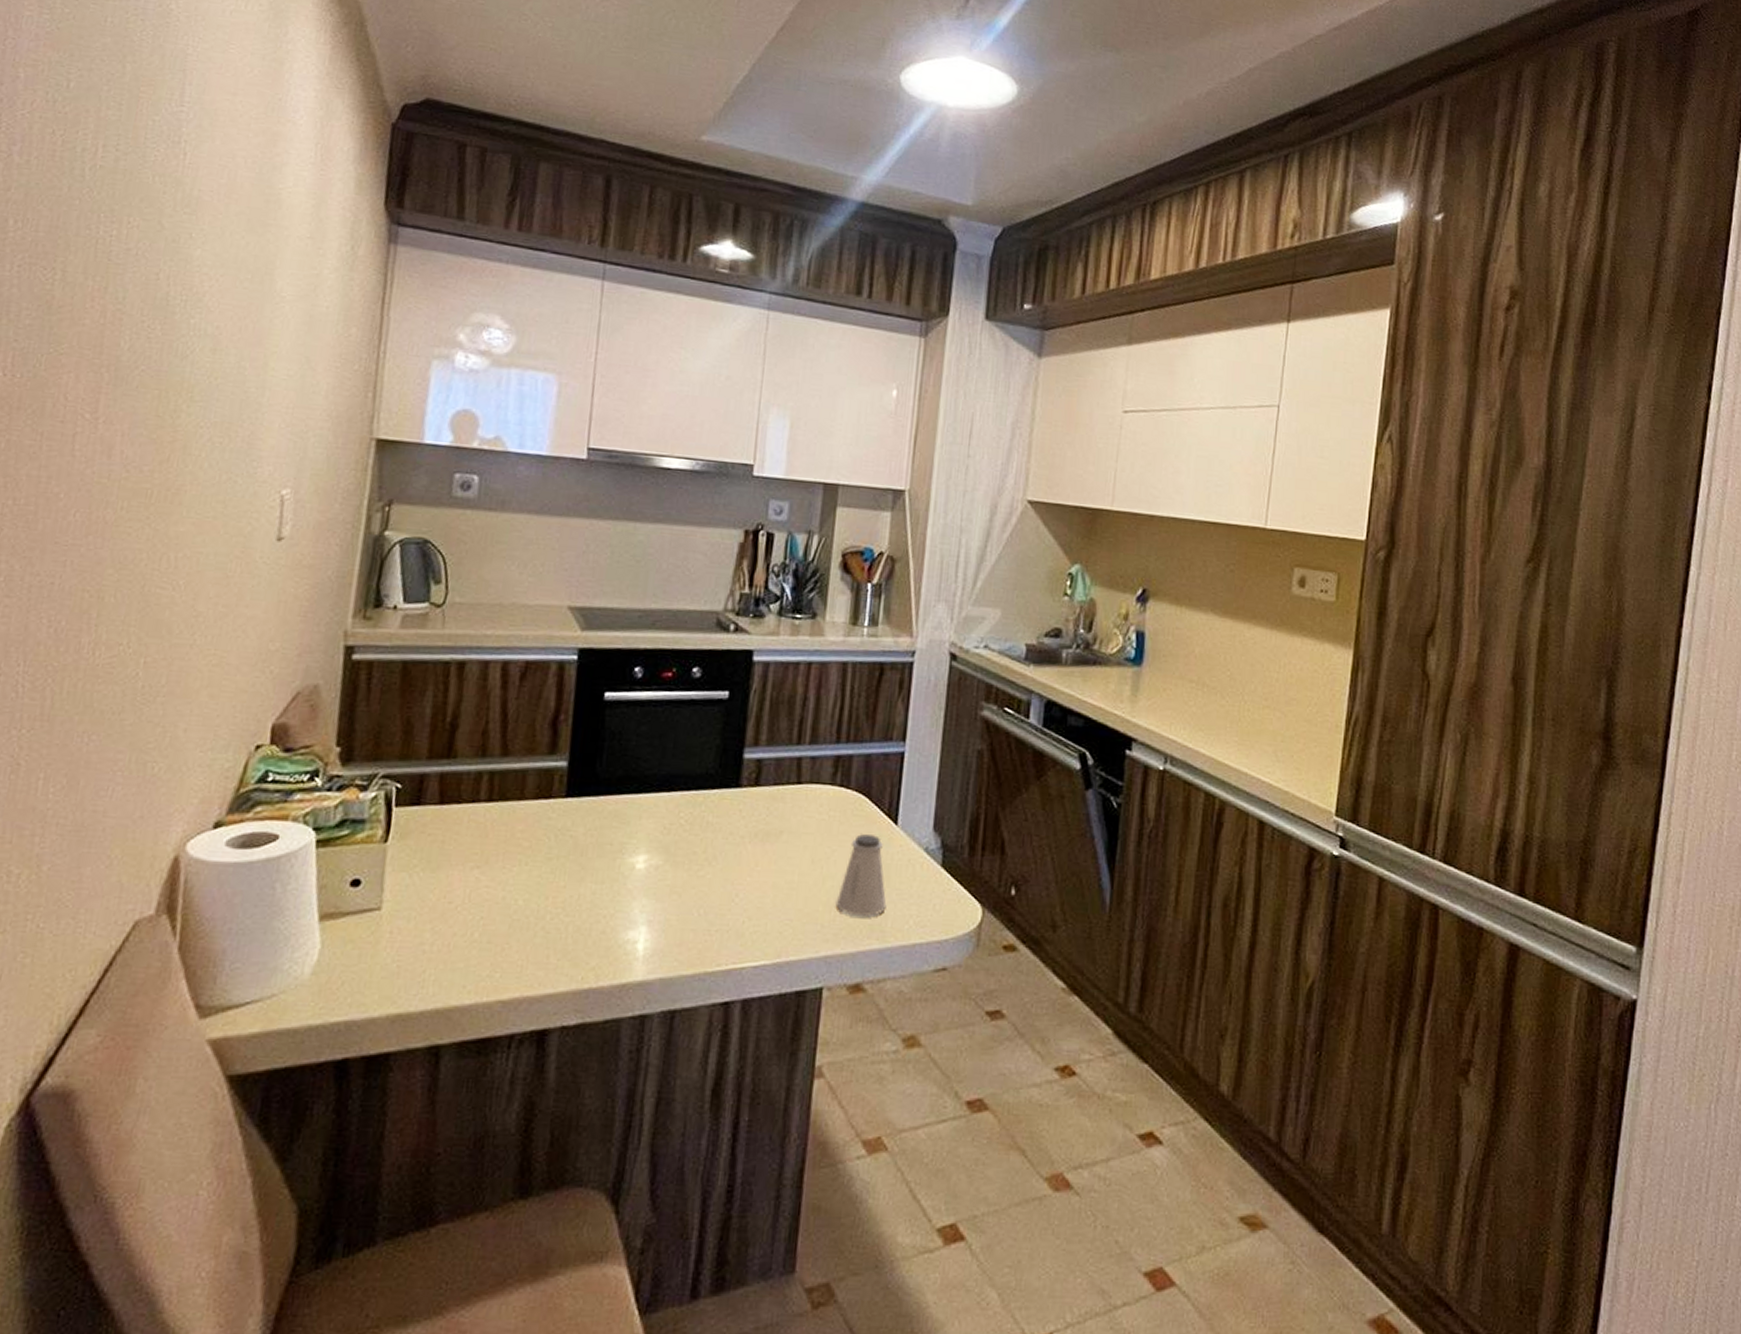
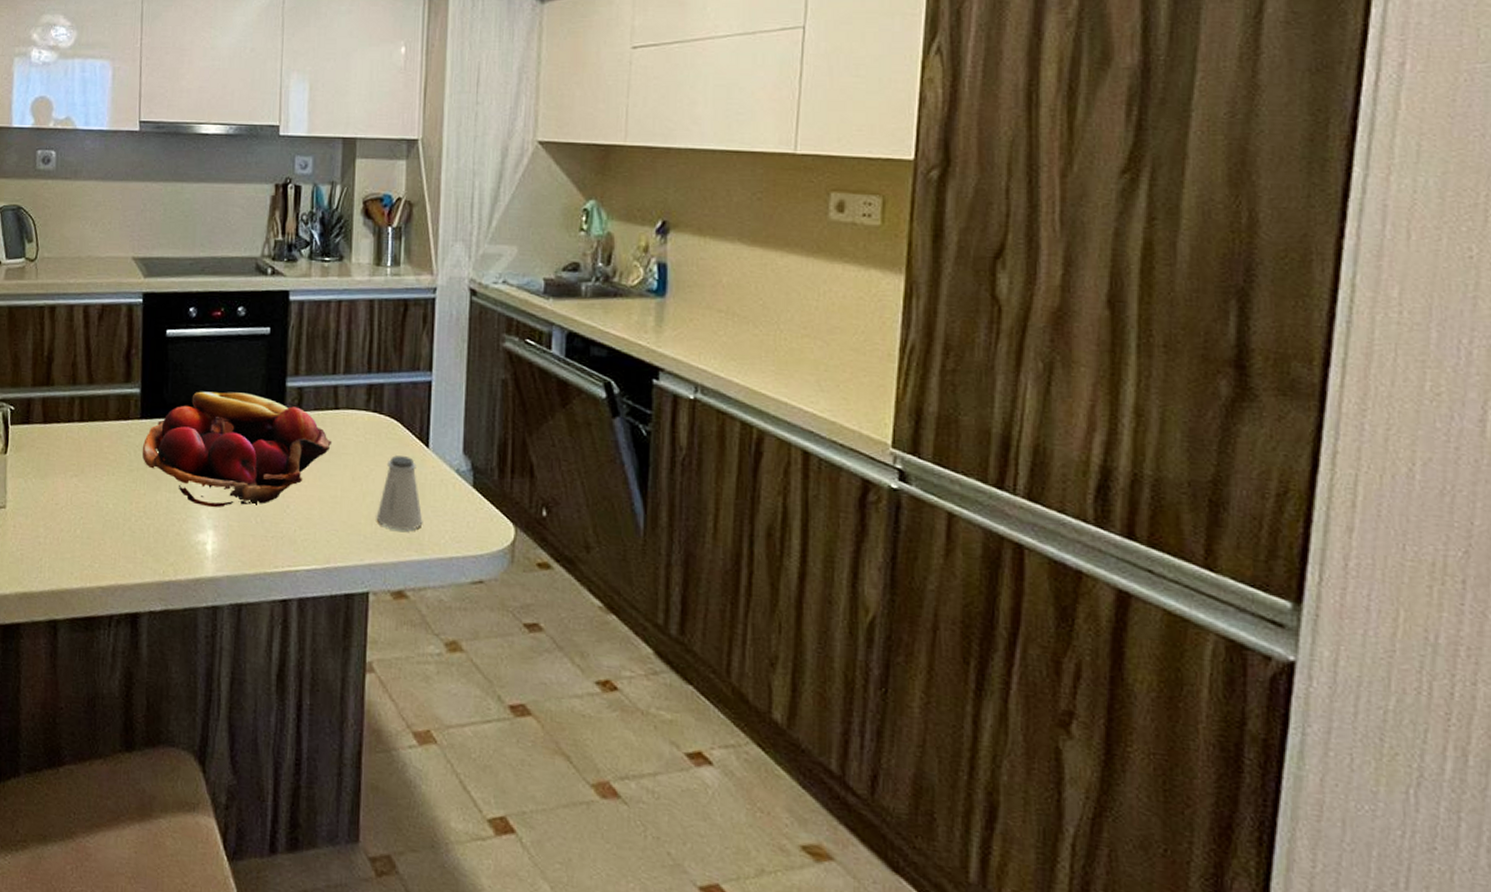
fruit basket: none [564,764,792,900] -> present [142,391,333,508]

